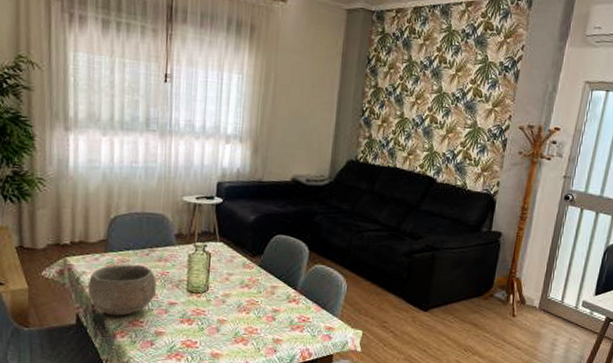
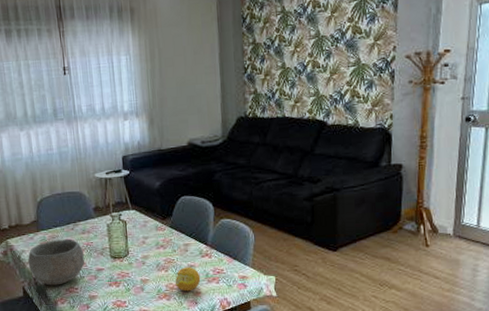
fruit: none [255,311,284,338] -> present [175,267,201,292]

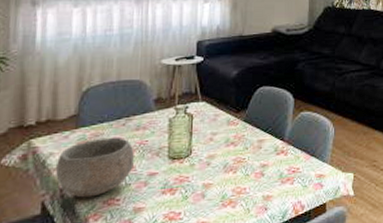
fruit: present [175,267,201,292] -> none [243,166,274,196]

